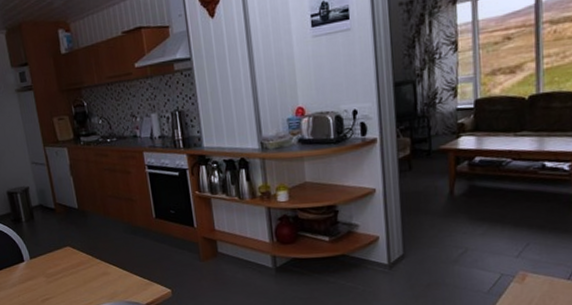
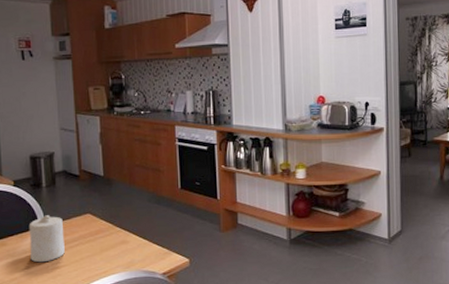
candle: none [15,249,51,295] -> present [29,215,65,263]

